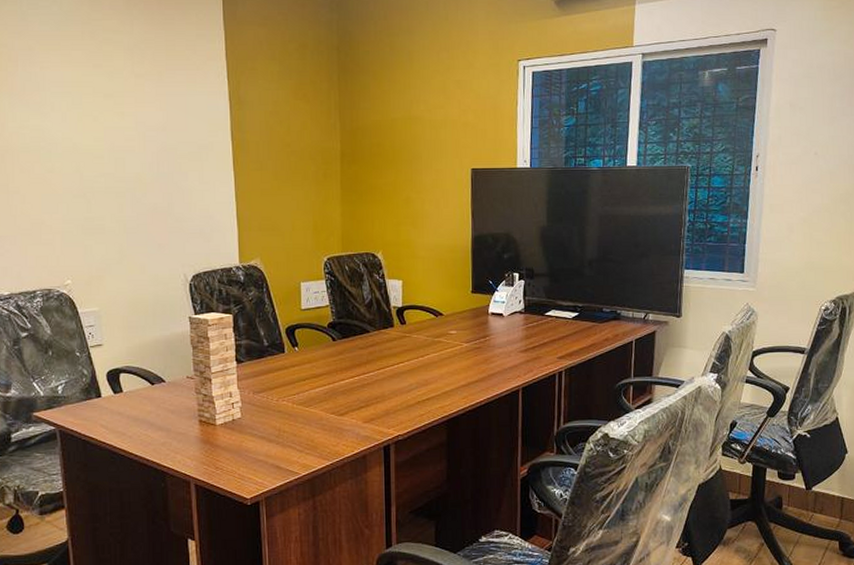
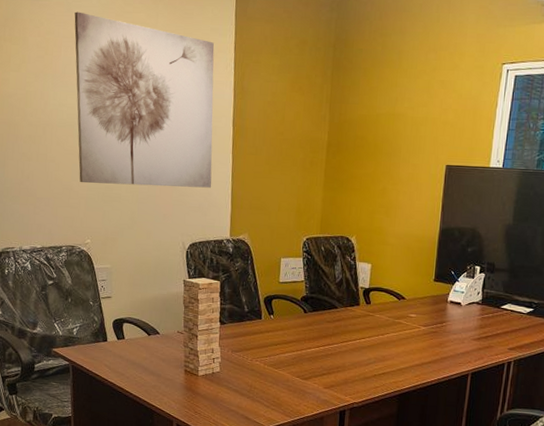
wall art: none [31,20,213,216] -> present [74,11,215,188]

